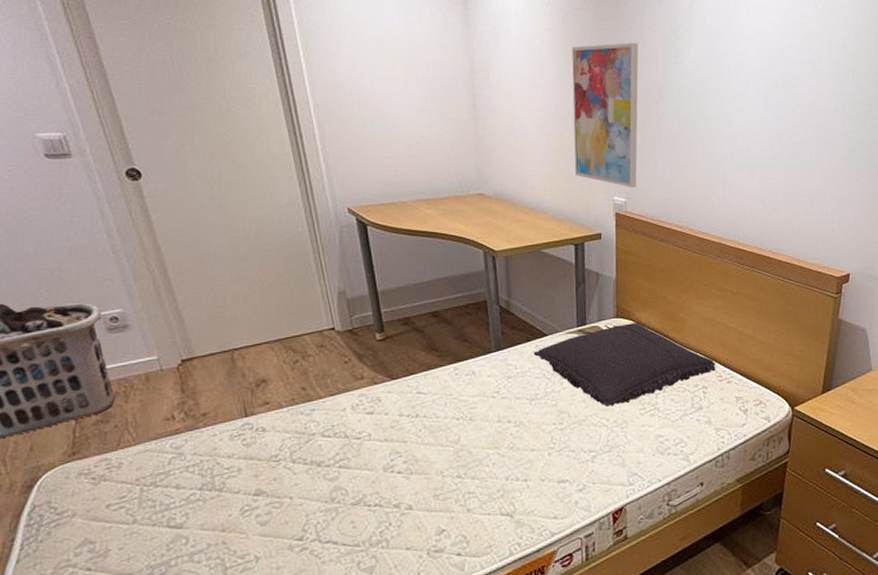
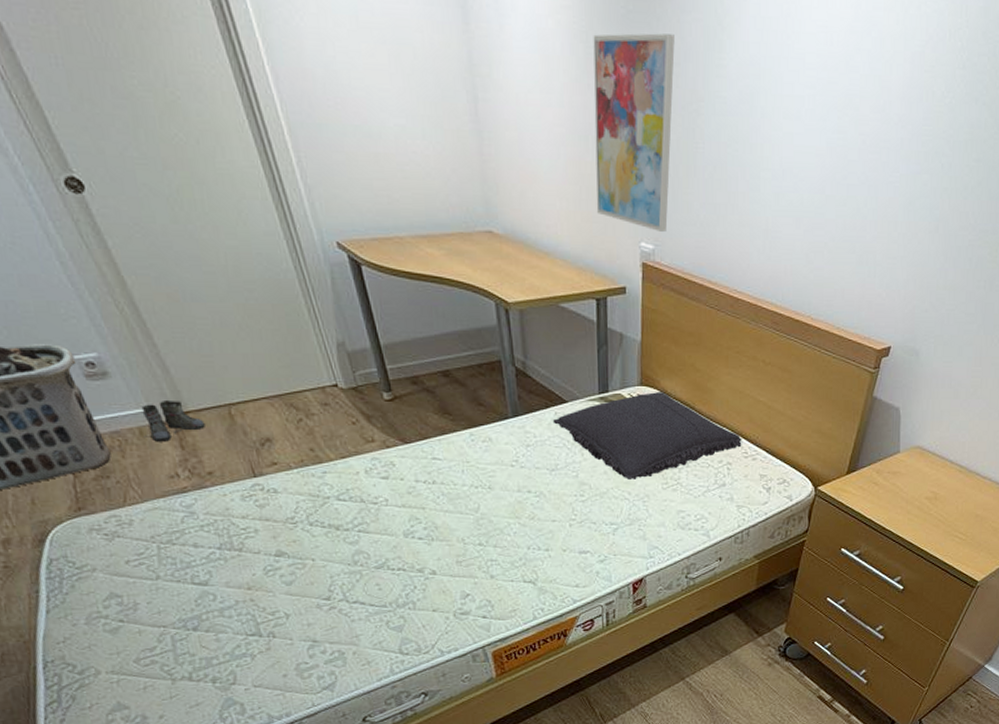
boots: none [149,347,207,387] -> present [141,399,205,442]

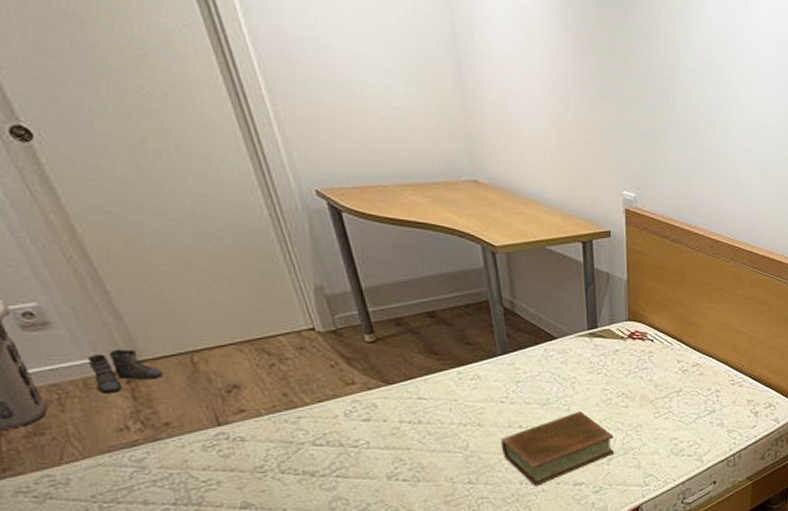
book: none [509,479,621,552] -> present [500,411,615,486]
pillow: present [552,392,742,480] -> none [542,326,729,410]
wall art: present [593,33,675,232] -> none [571,11,648,181]

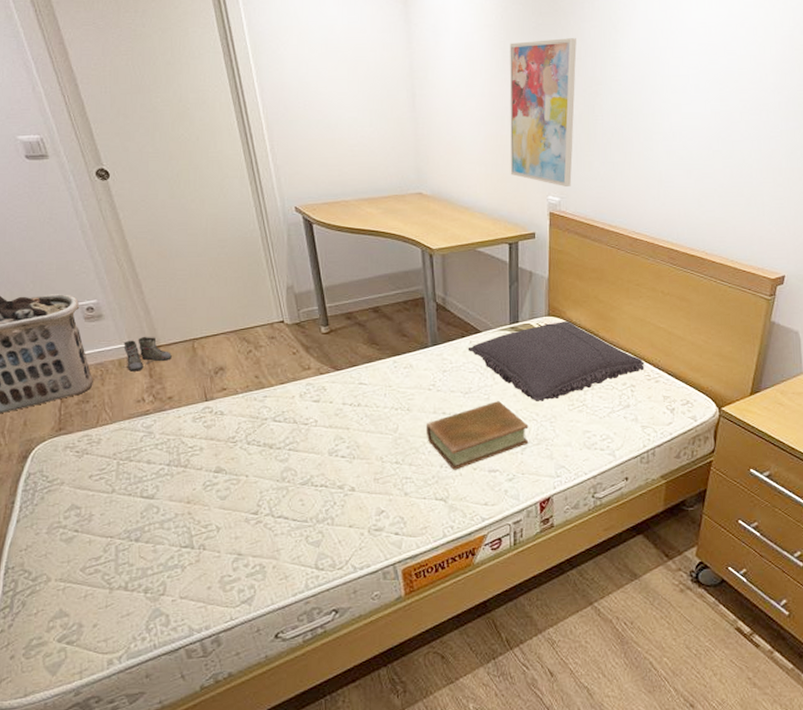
pillow: none [542,326,729,410] -> present [467,321,645,401]
wall art: none [571,11,648,181] -> present [509,38,577,187]

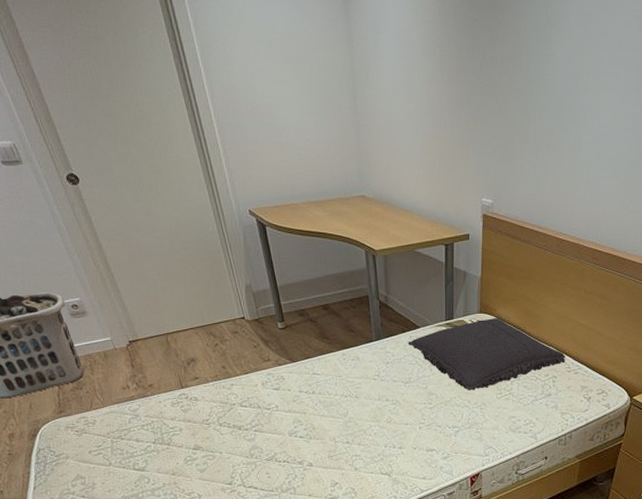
boots: present [122,336,172,372] -> none [107,331,149,362]
book: present [425,401,529,470] -> none [371,390,462,449]
wall art: present [509,38,577,187] -> none [446,34,512,189]

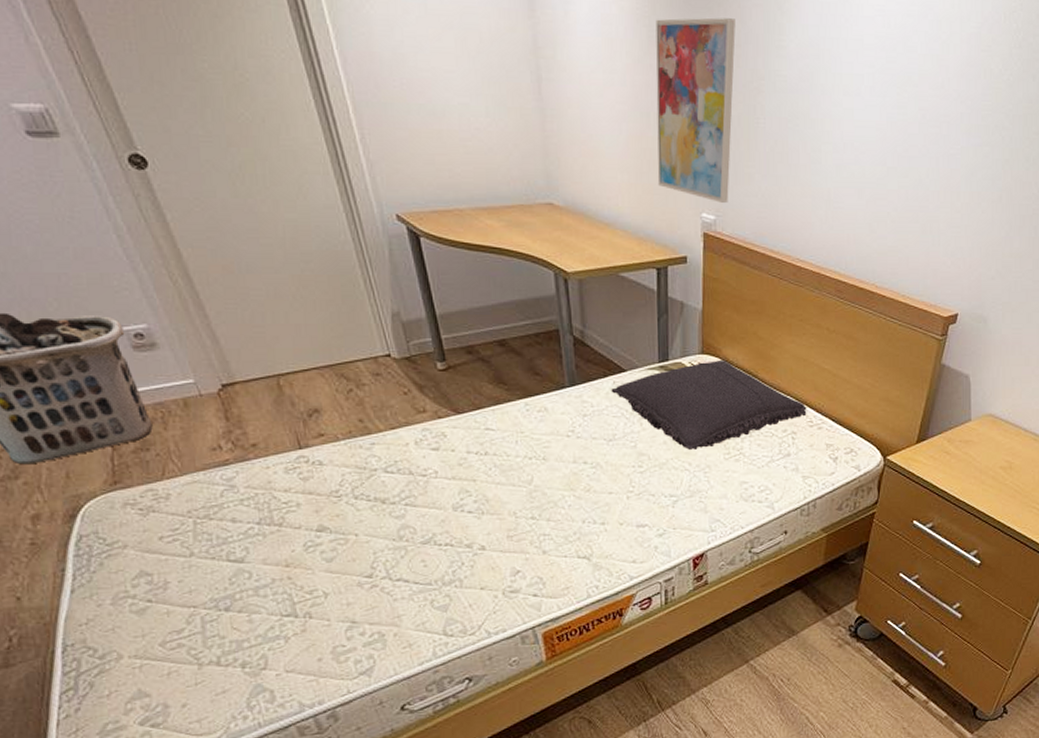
wall art: none [446,34,512,189] -> present [655,17,736,203]

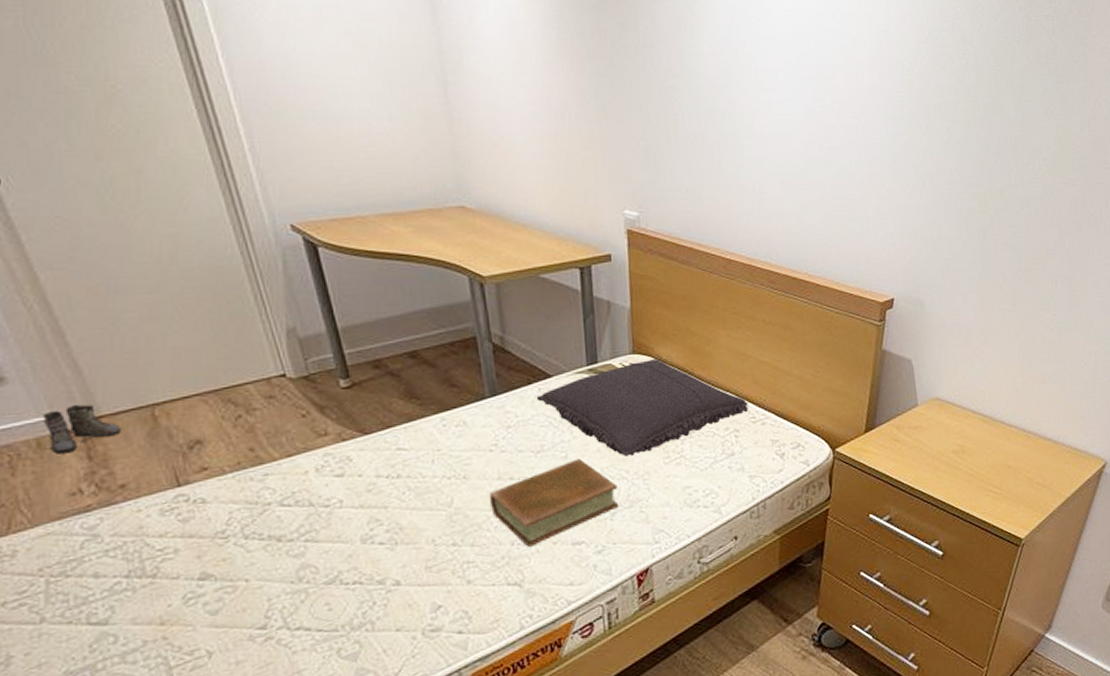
boots: none [188,370,252,413] -> present [42,404,121,454]
book: none [564,449,681,525] -> present [488,459,619,547]
wall art: present [655,17,736,203] -> none [565,20,651,199]

